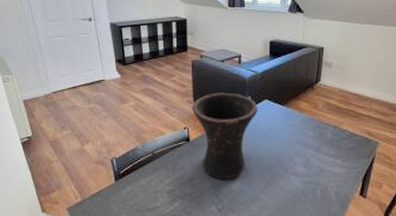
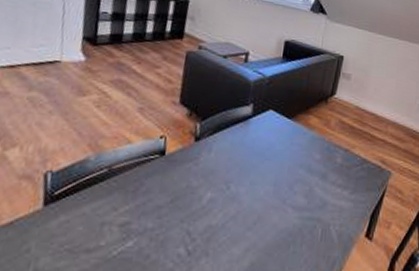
vase: present [192,92,258,180] -> none [175,94,260,210]

